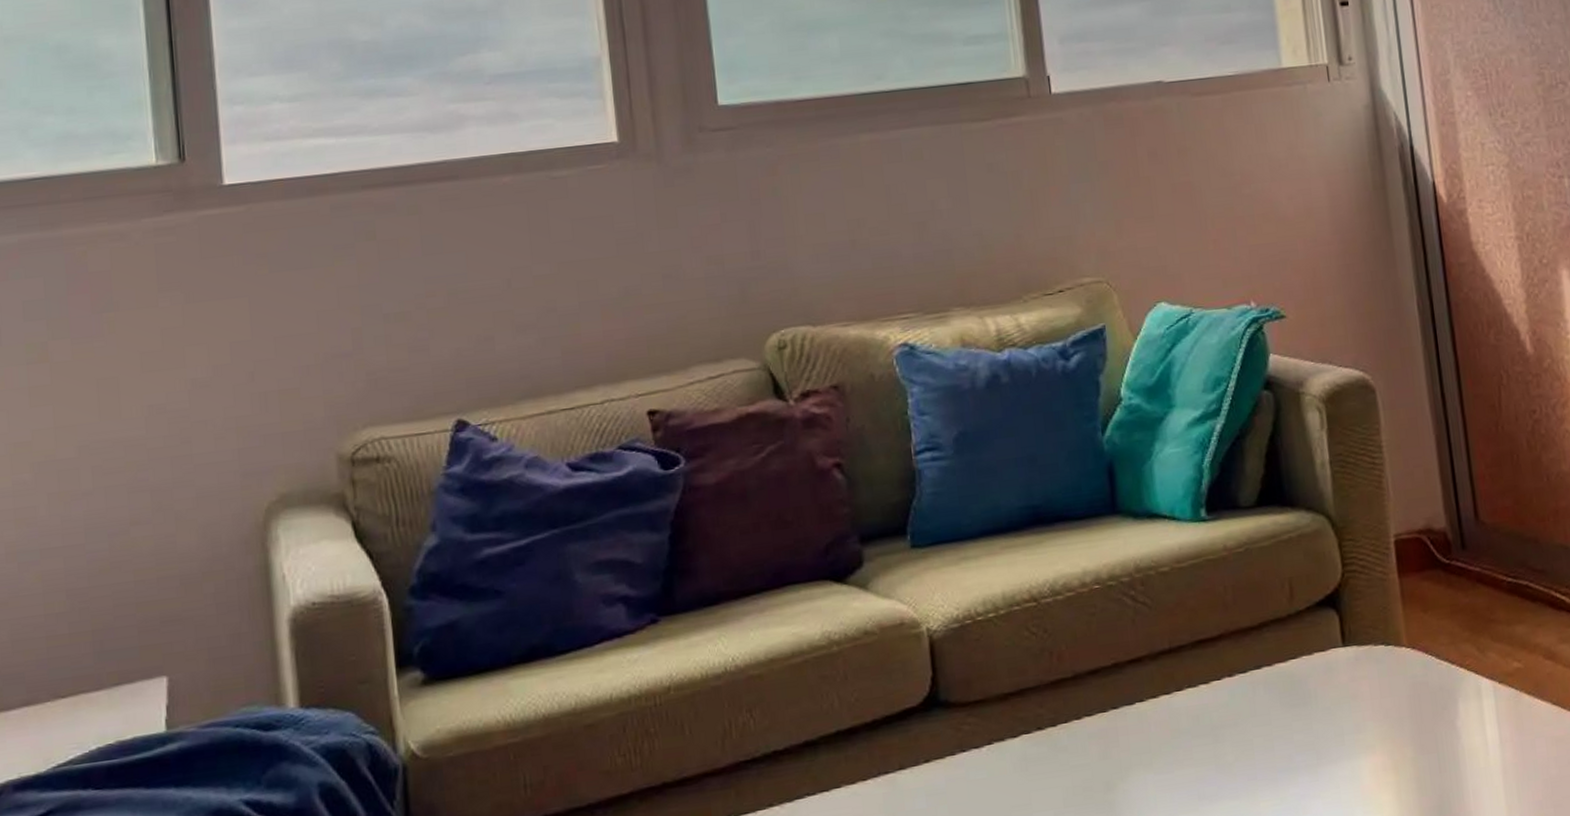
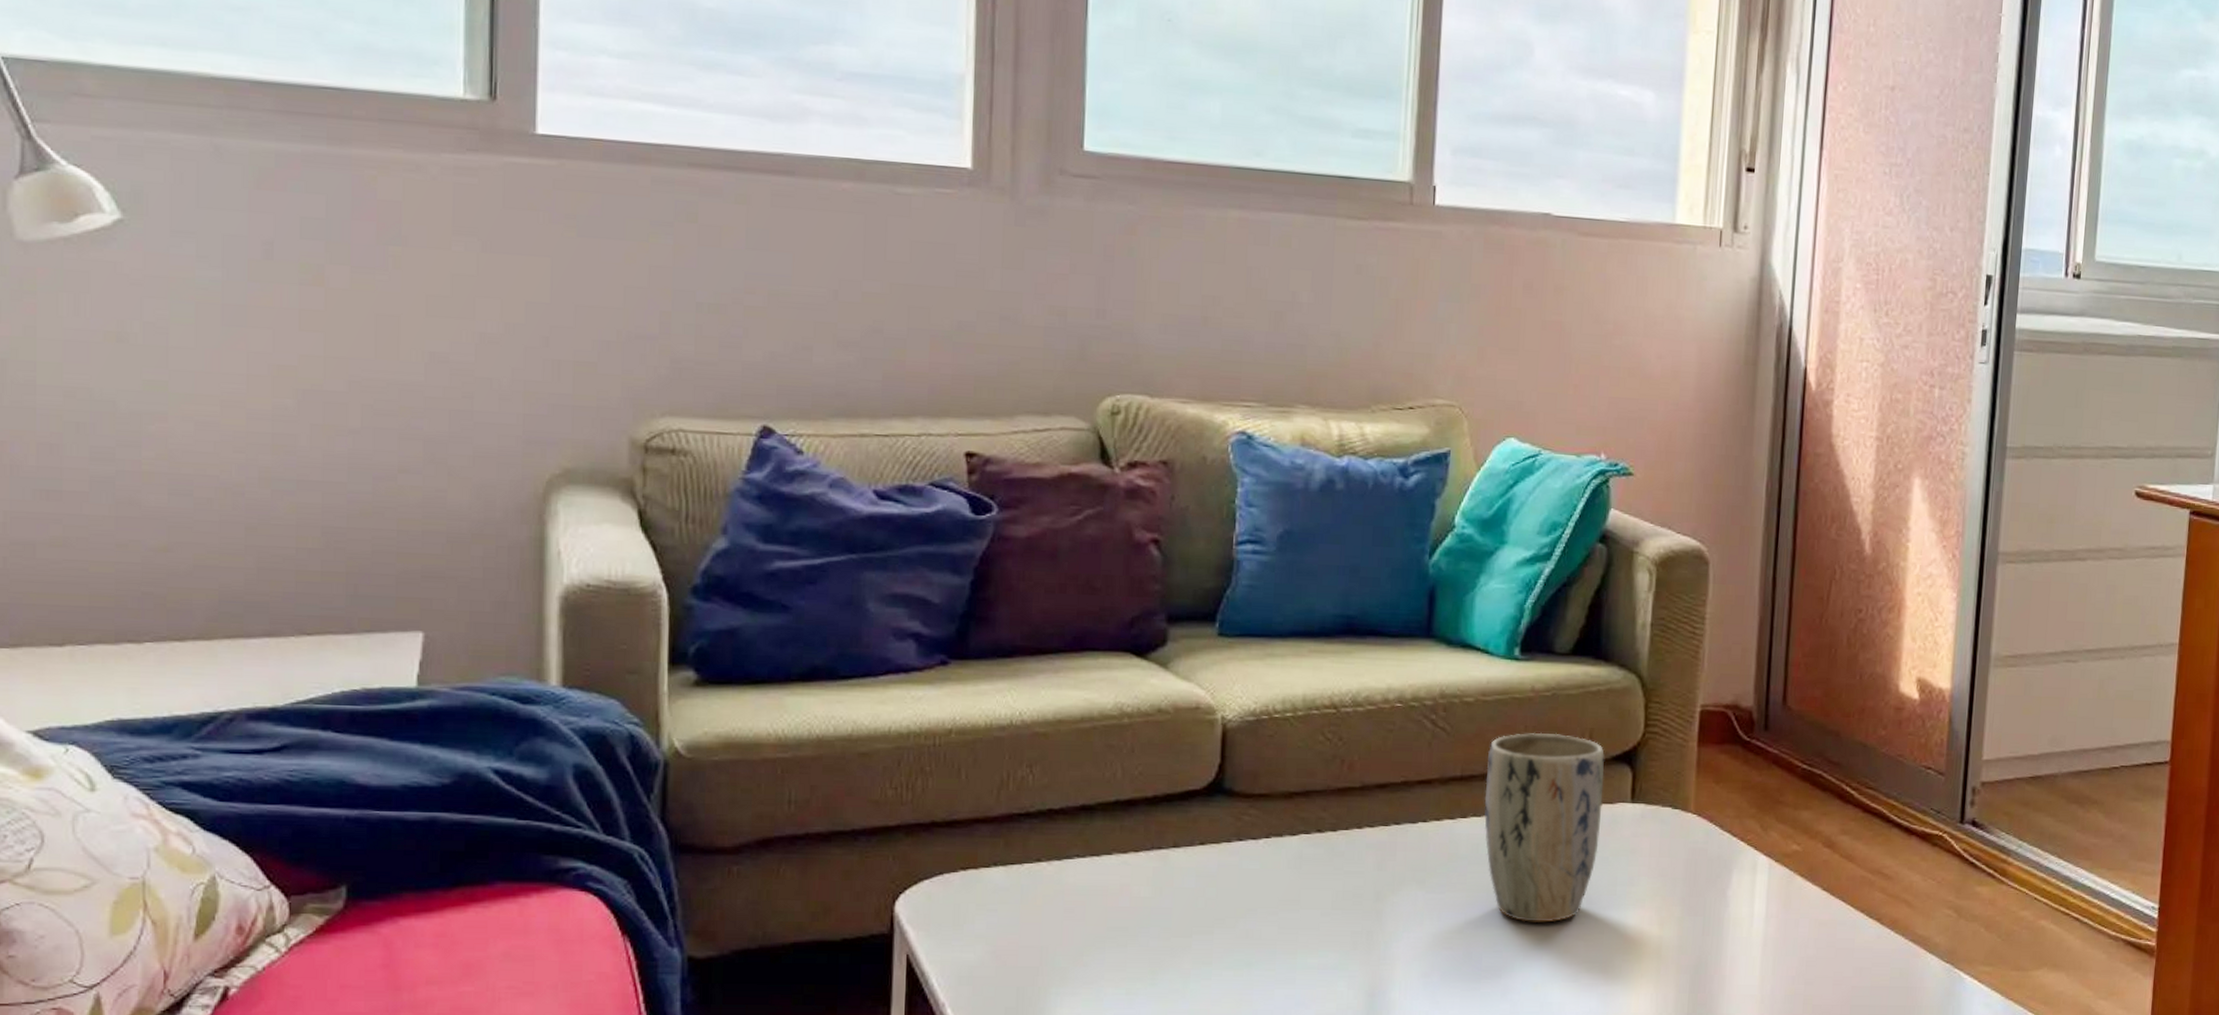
plant pot: none [1192,588,1319,789] -> present [1484,732,1605,923]

